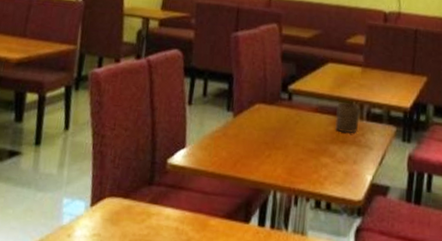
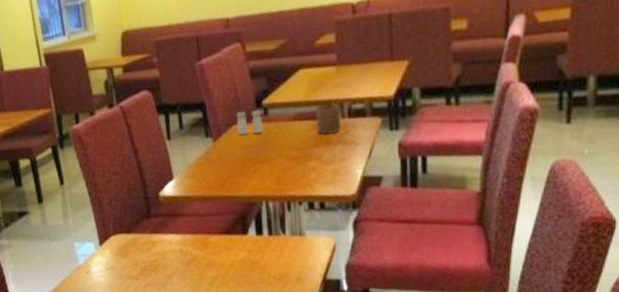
salt and pepper shaker: none [259,91,286,119] -> present [236,110,264,135]

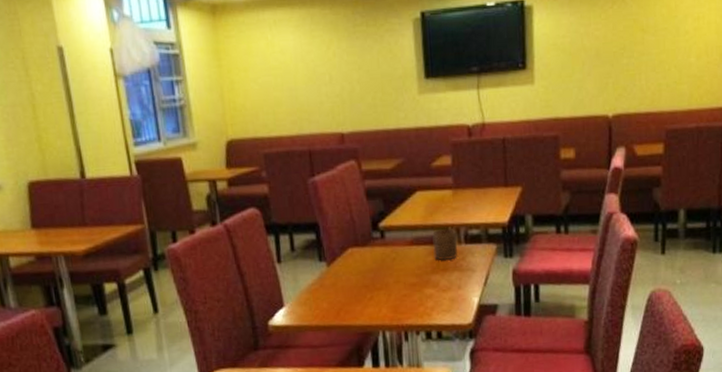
salt and pepper shaker: present [236,110,264,135] -> none [351,233,380,259]

